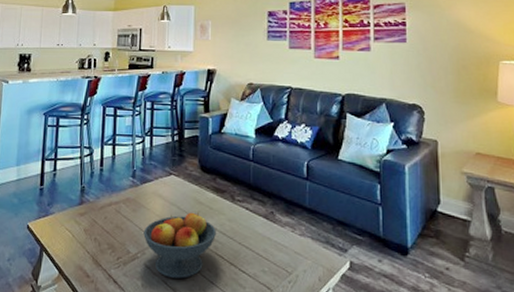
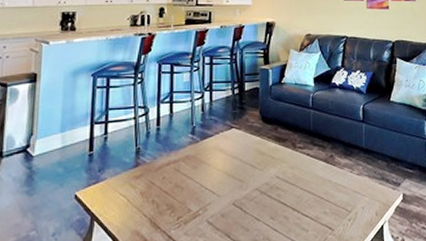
fruit bowl: present [143,211,216,278] -> none [205,161,278,231]

